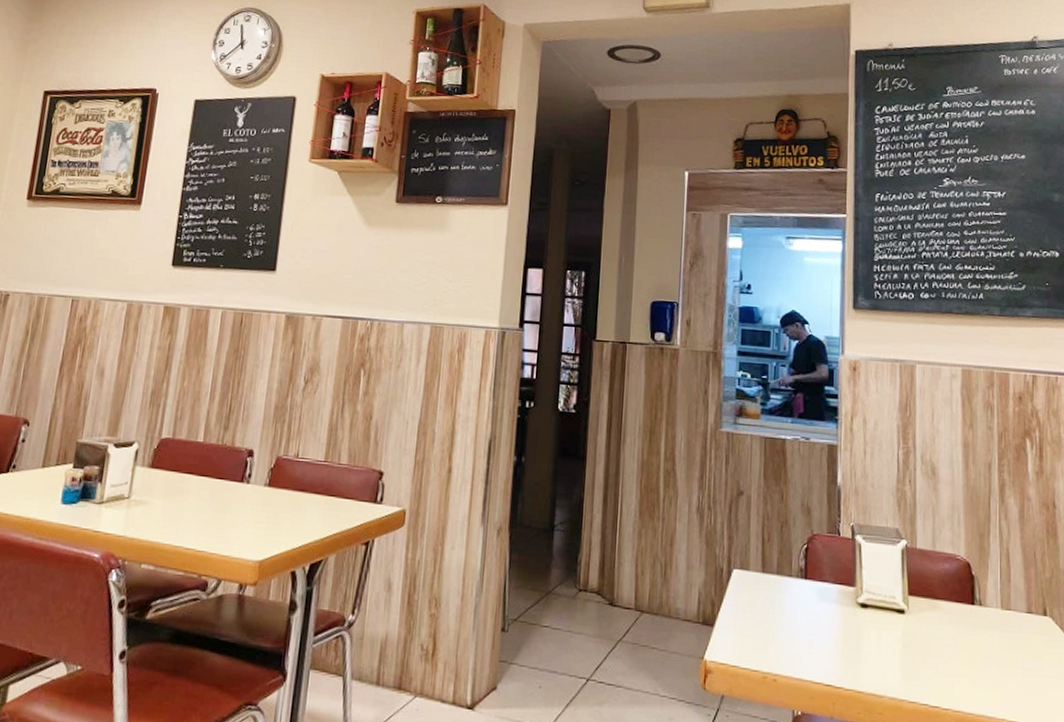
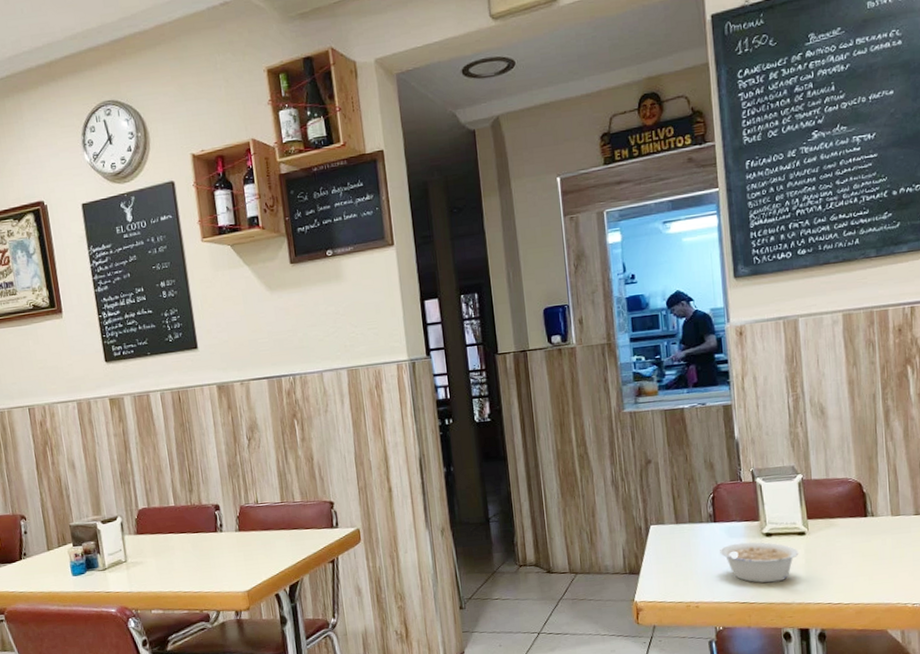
legume: none [807,609,896,667] -> present [720,542,799,583]

